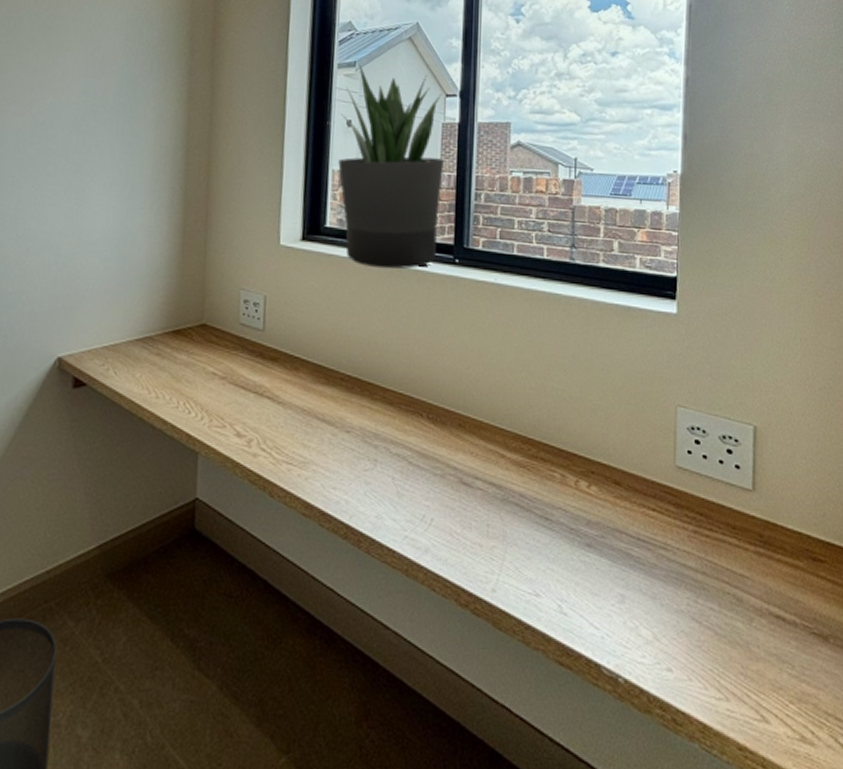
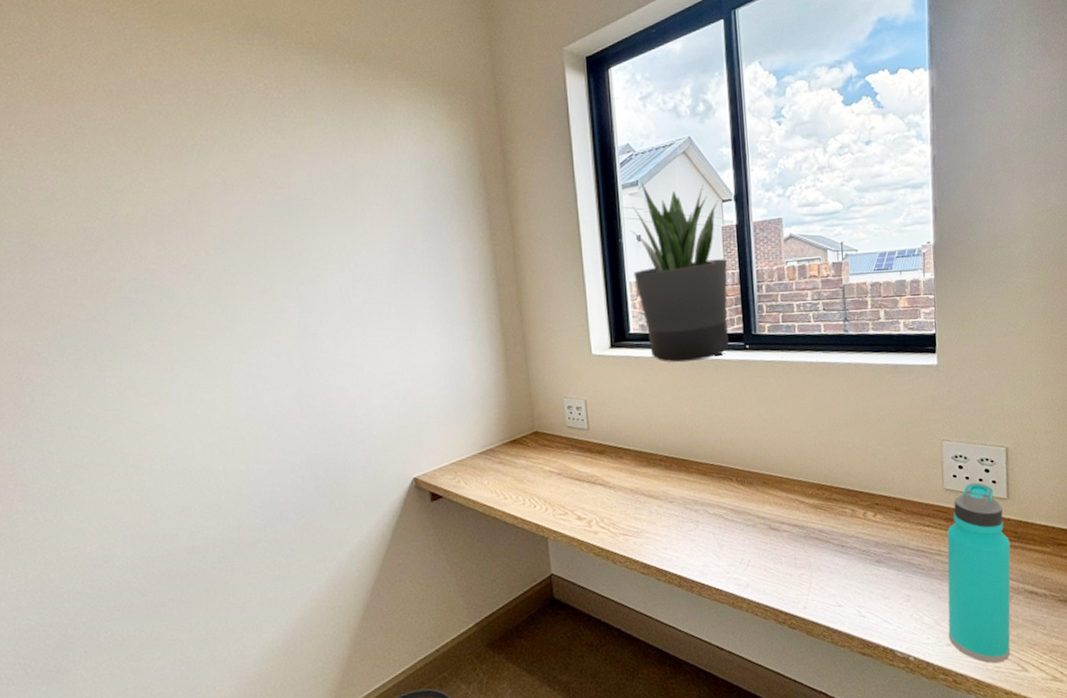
water bottle: none [670,463,754,704] -> present [947,482,1011,663]

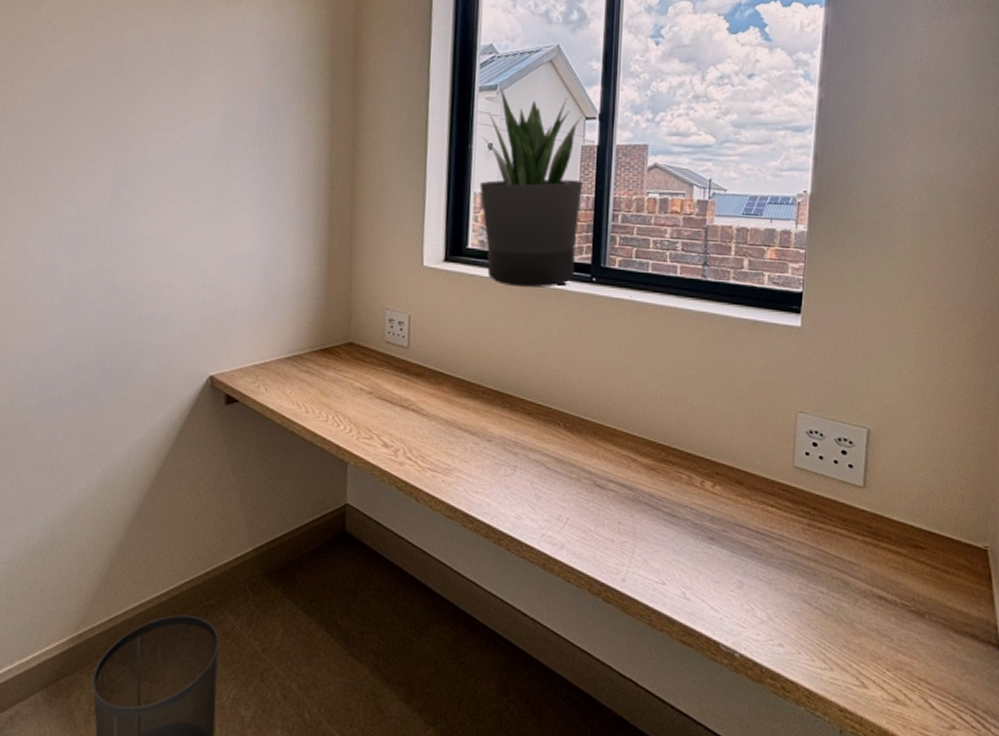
water bottle: present [947,482,1011,663] -> none [782,463,862,673]

